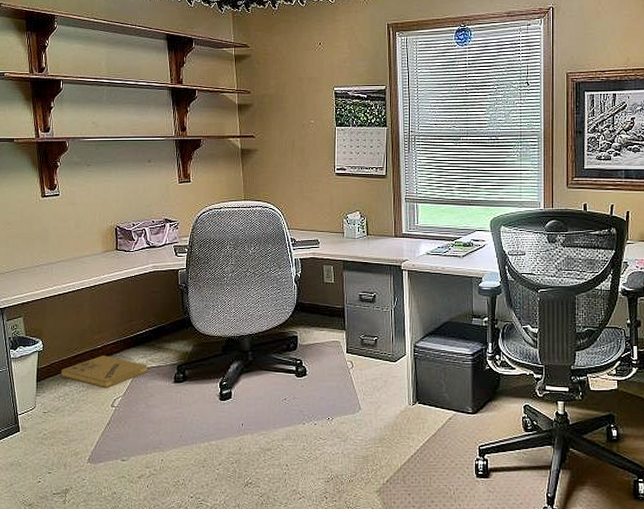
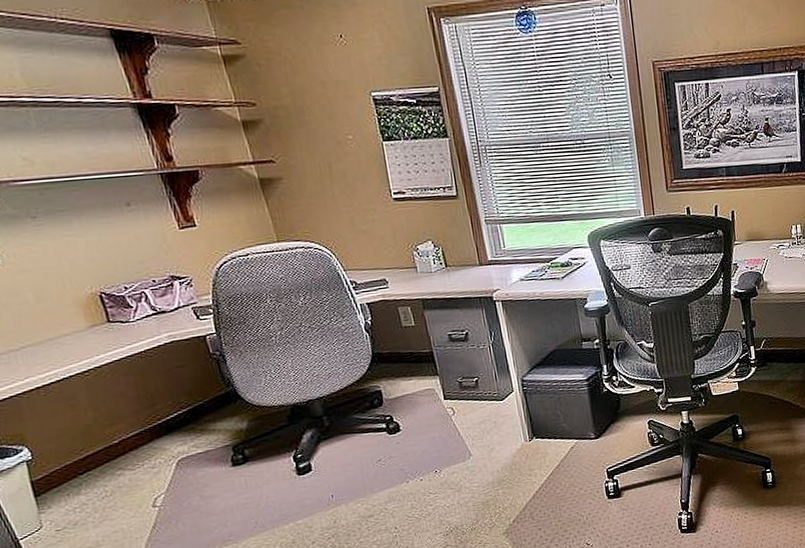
cardboard box: present [61,355,148,389] -> none [67,450,193,489]

